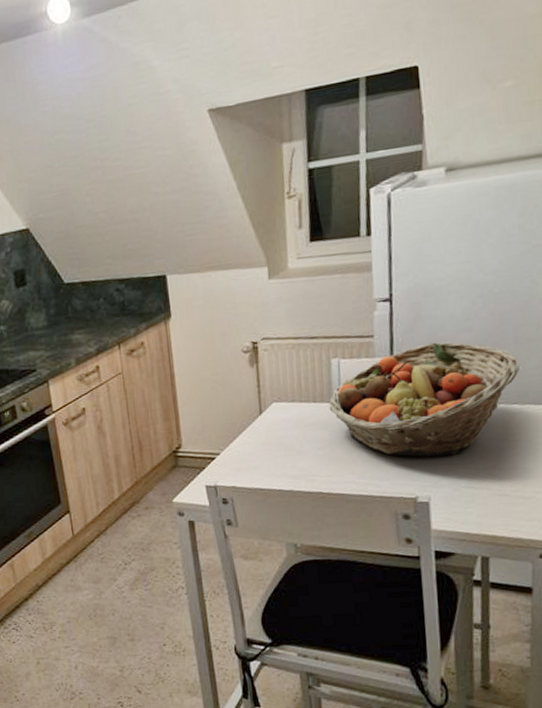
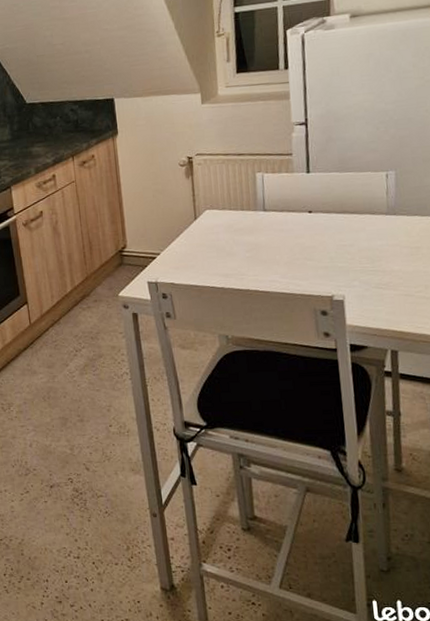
fruit basket: present [328,341,521,457] -> none [254,160,419,260]

